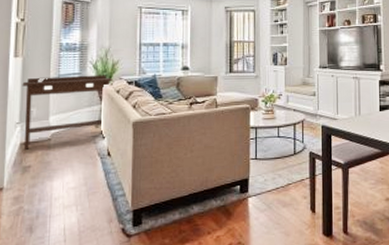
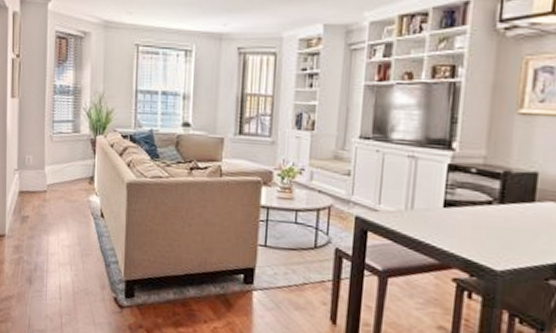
console table: present [22,75,113,150] -> none [19,122,107,199]

